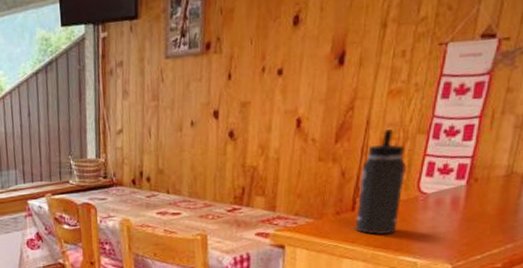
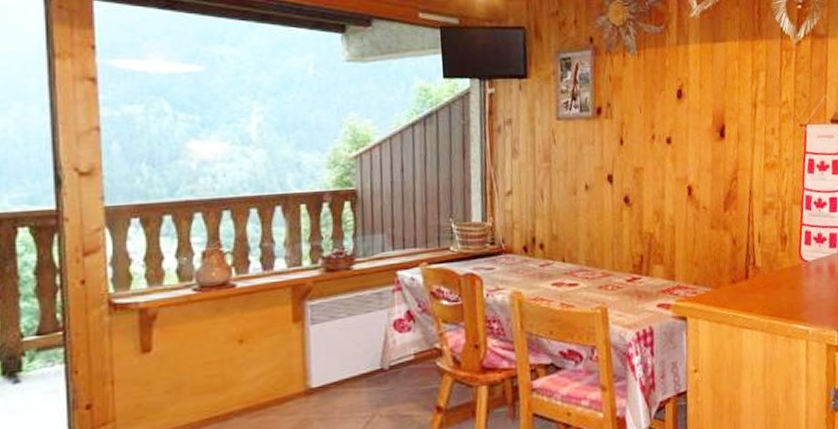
thermos bottle: present [355,129,407,235] -> none [749,199,788,303]

